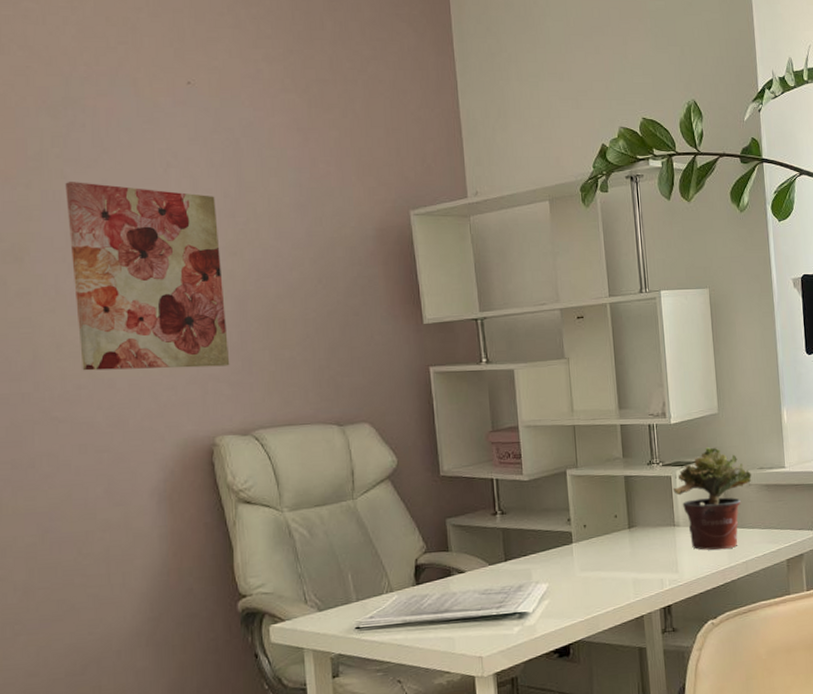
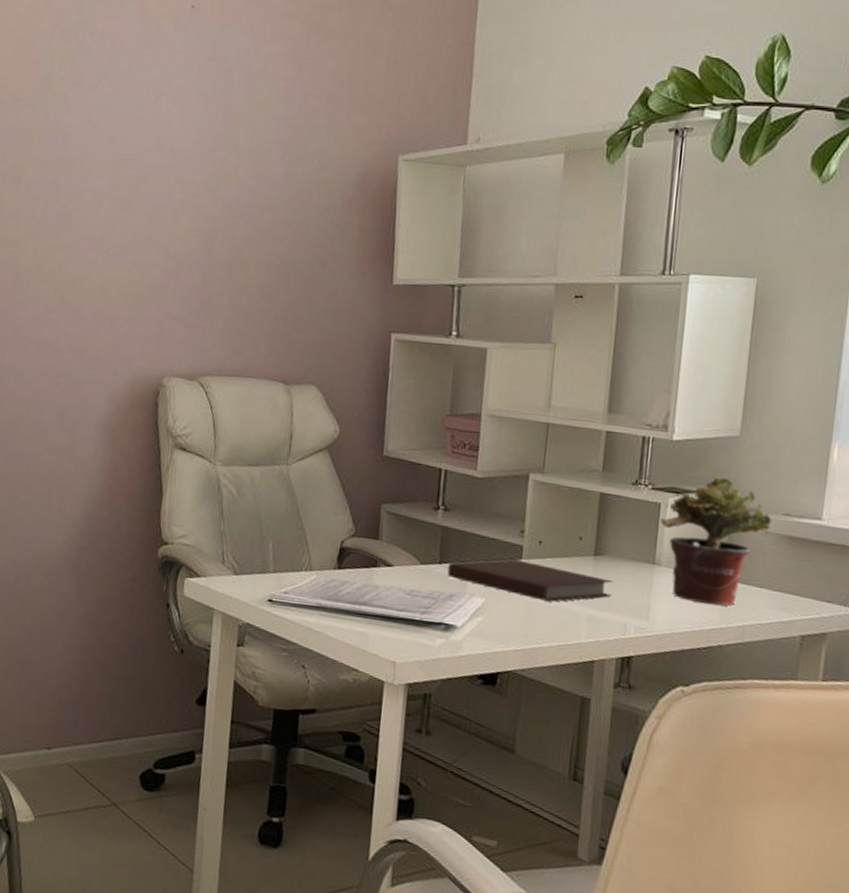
wall art: present [65,182,230,371] -> none [55,106,200,307]
notebook: none [513,544,647,575] -> present [447,558,613,602]

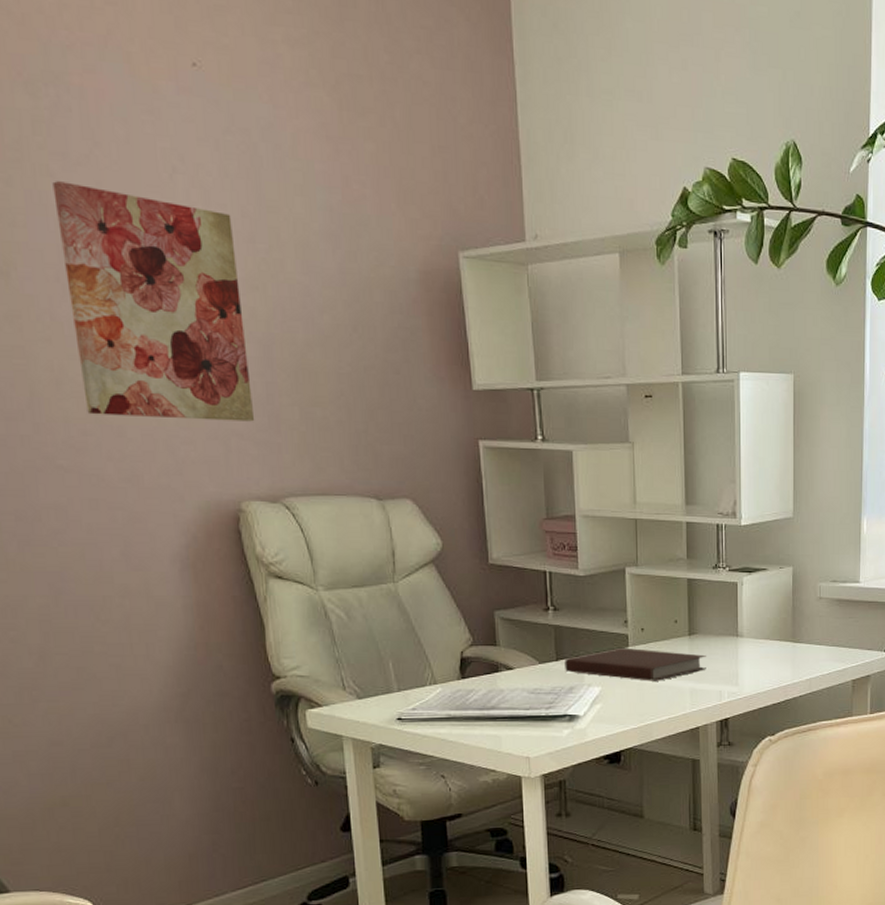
wall art: none [55,106,200,307] -> present [52,181,255,422]
potted plant: present [661,475,772,606] -> none [739,553,823,665]

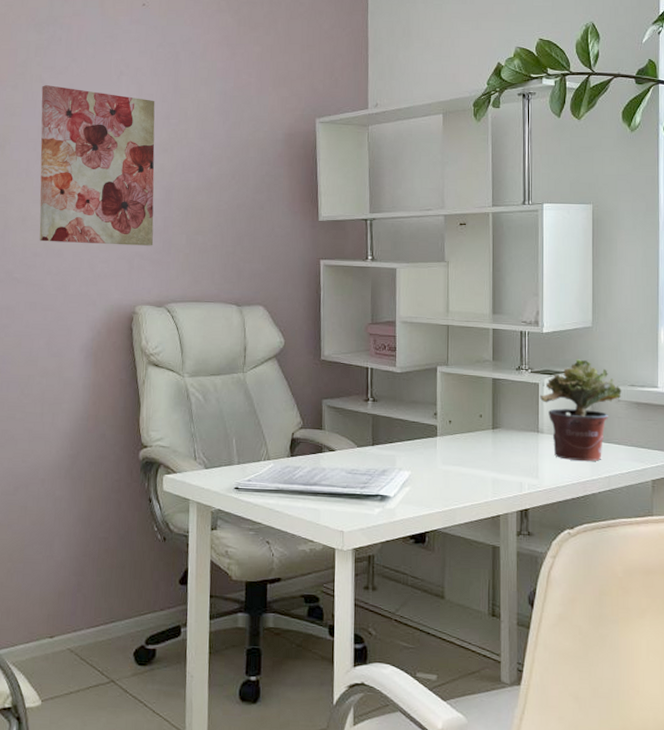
notebook: present [565,647,706,681] -> none [379,437,508,470]
potted plant: none [739,553,823,665] -> present [540,358,622,462]

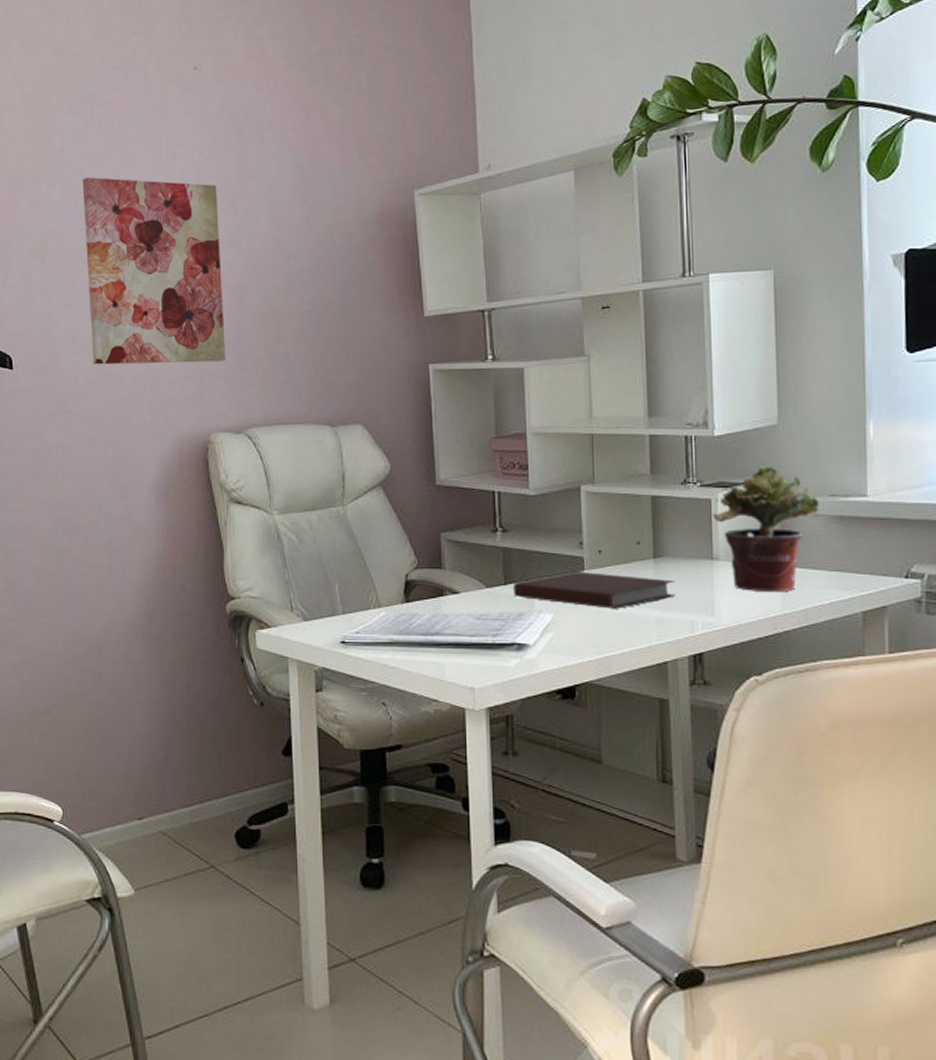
notebook: none [379,437,508,470] -> present [513,571,675,609]

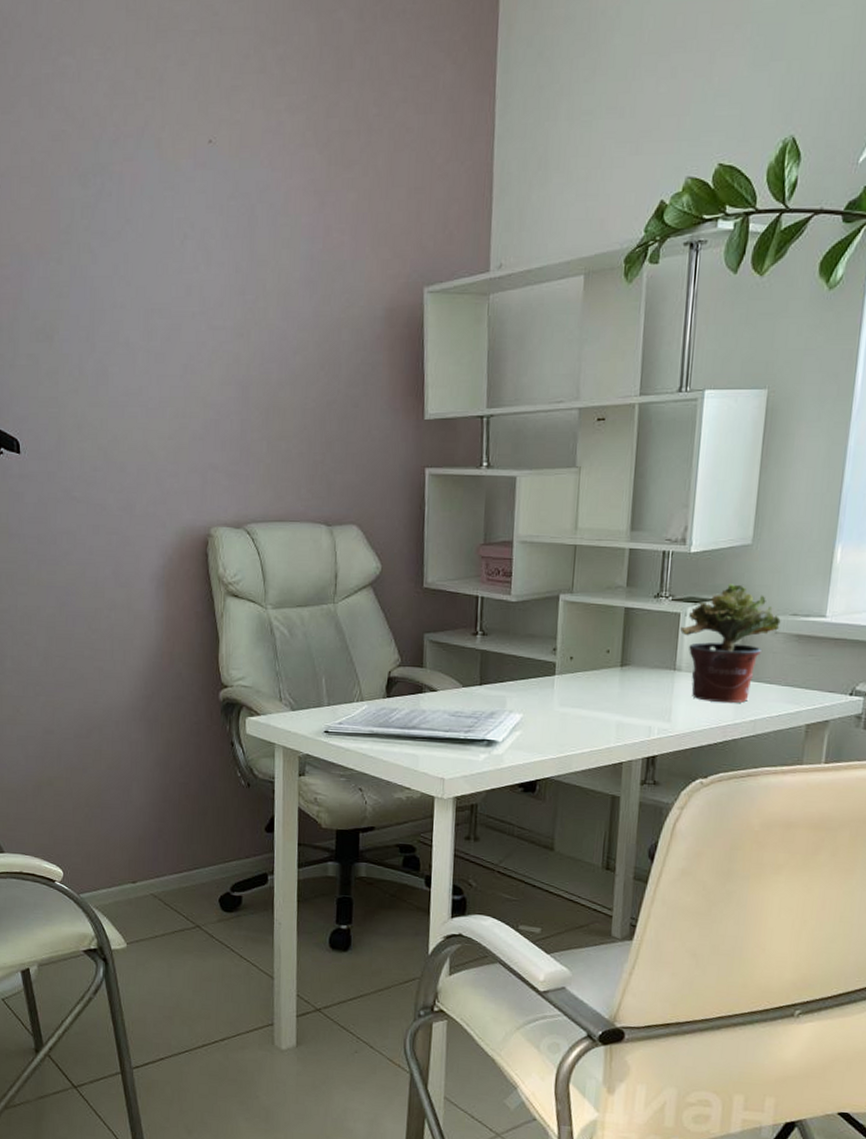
wall art: present [82,177,226,365] -> none [91,256,229,456]
notebook: present [513,571,675,609] -> none [487,675,638,712]

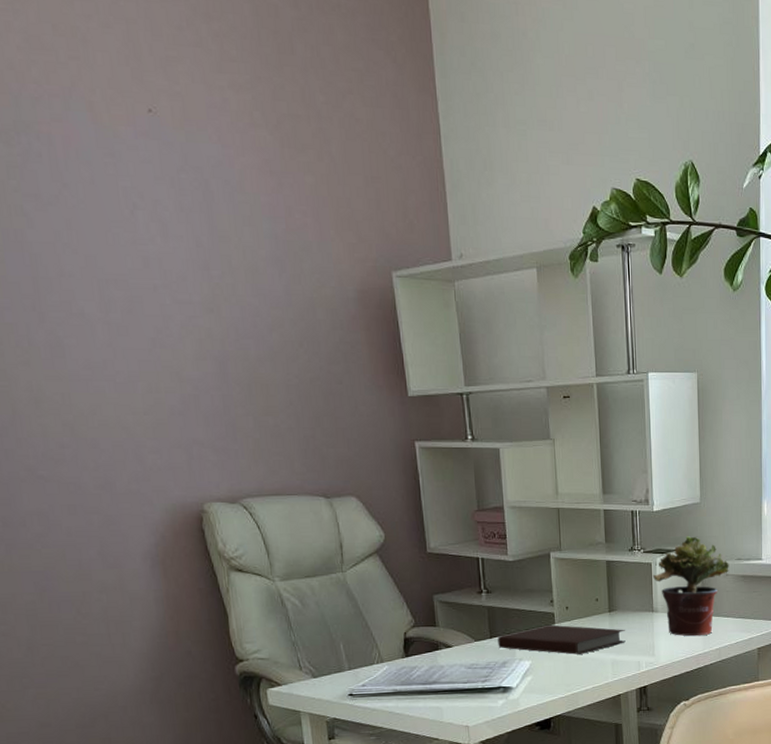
notebook: none [487,675,638,712] -> present [498,624,626,655]

